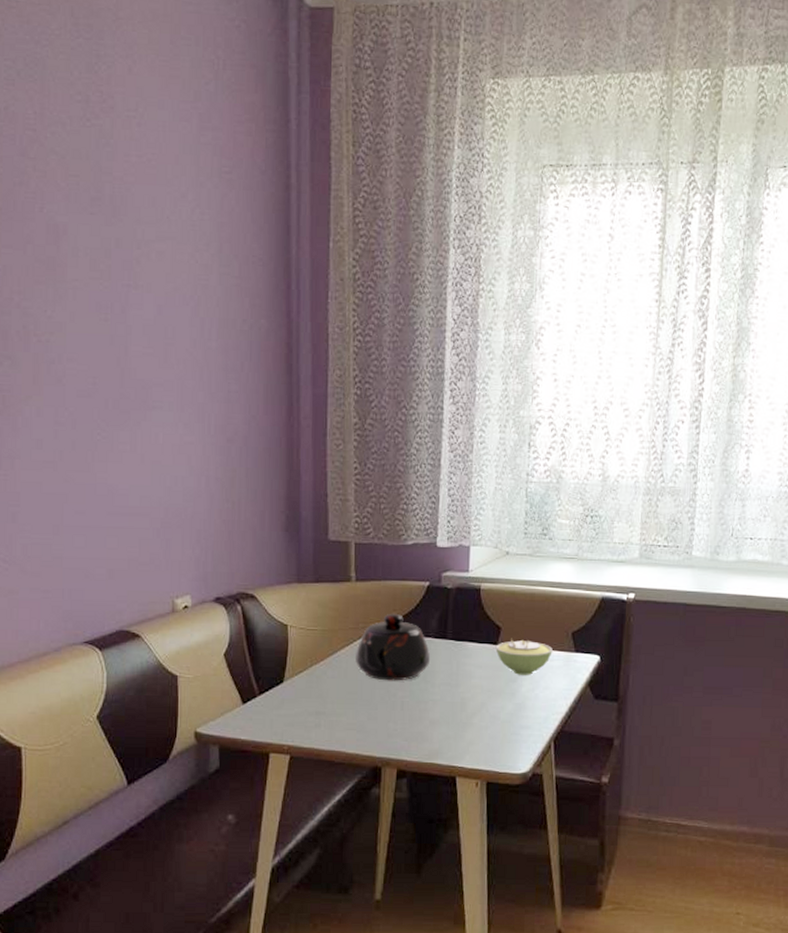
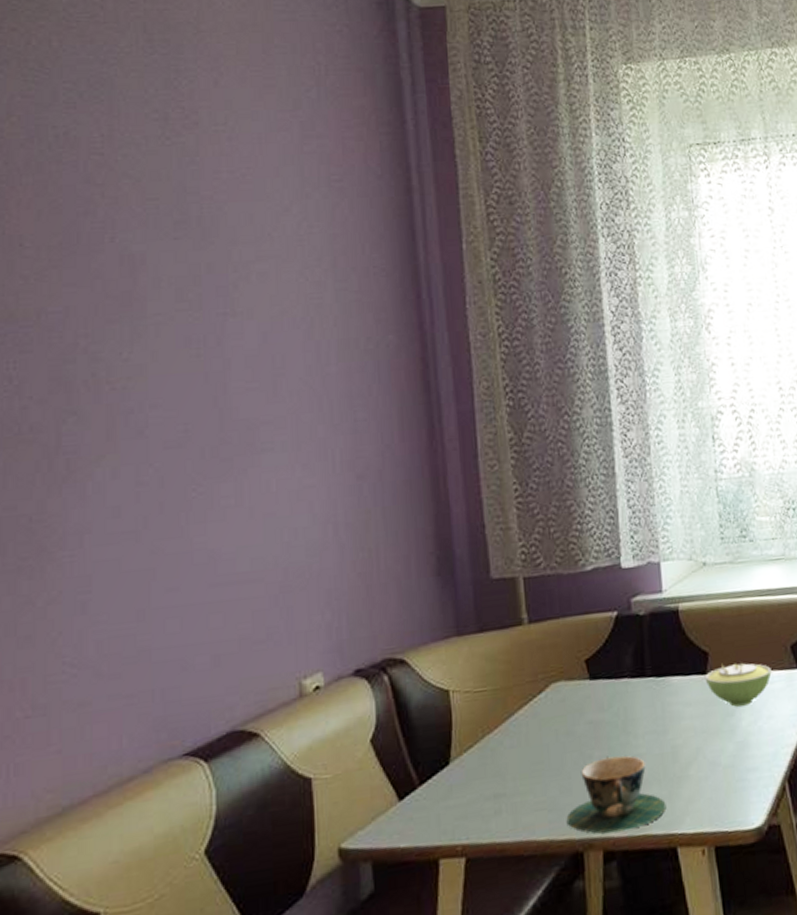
teapot: present [356,613,431,681] -> none [537,655,630,741]
teacup: none [370,697,452,757] -> present [566,755,667,834]

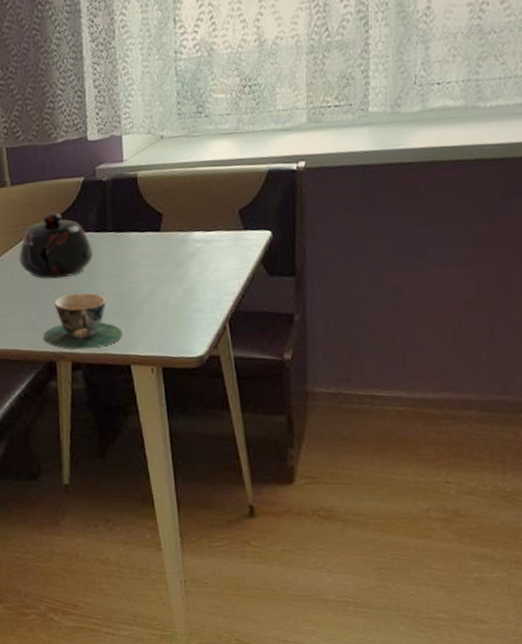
teapot: none [537,655,630,741] -> present [19,212,94,279]
sugar bowl: present [704,663,772,707] -> none [158,223,219,260]

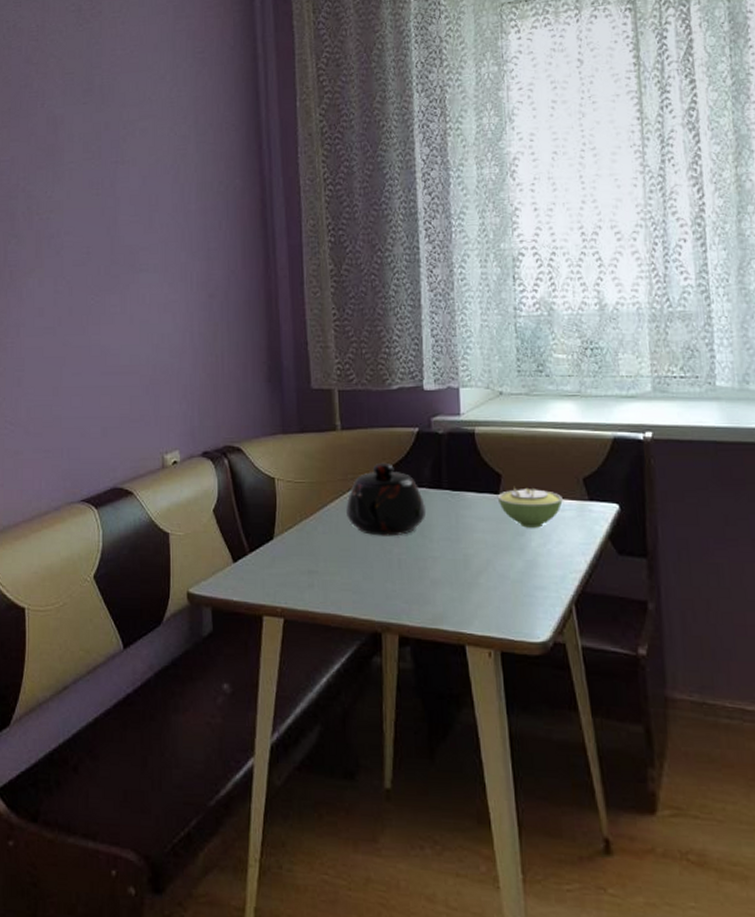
teacup: present [42,292,123,350] -> none [368,554,457,622]
sugar bowl: none [158,223,219,260] -> present [497,486,563,528]

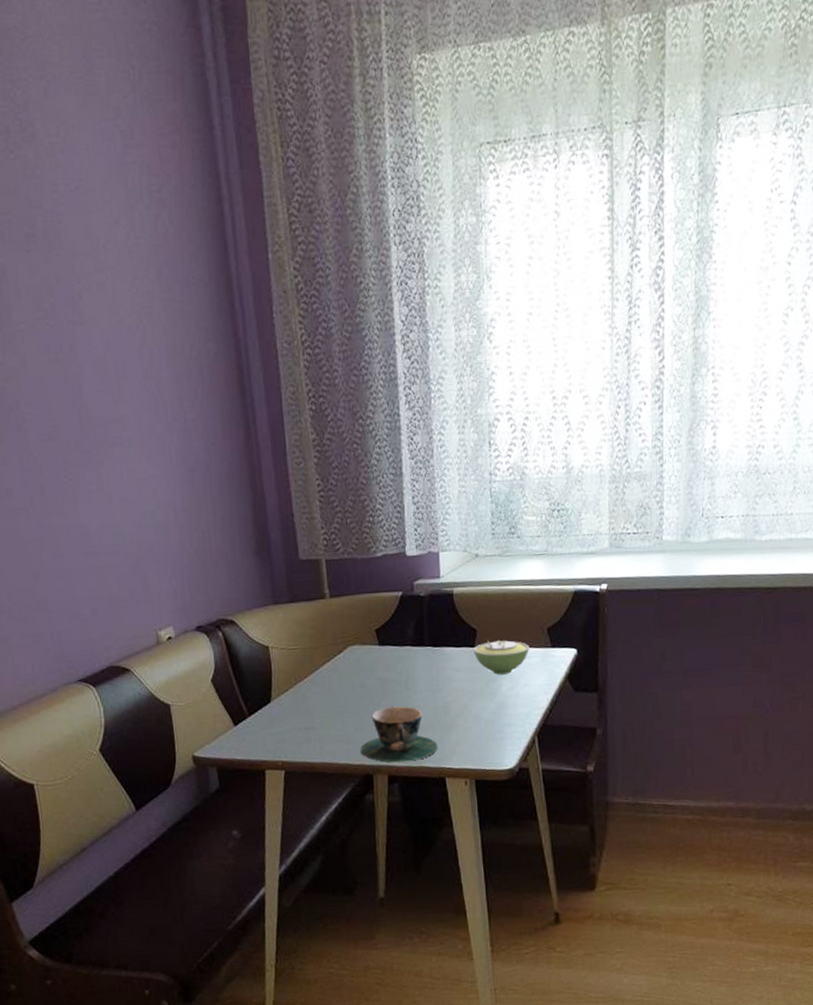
teapot: present [346,462,427,536] -> none [337,625,411,692]
teacup: none [368,554,457,622] -> present [360,705,438,763]

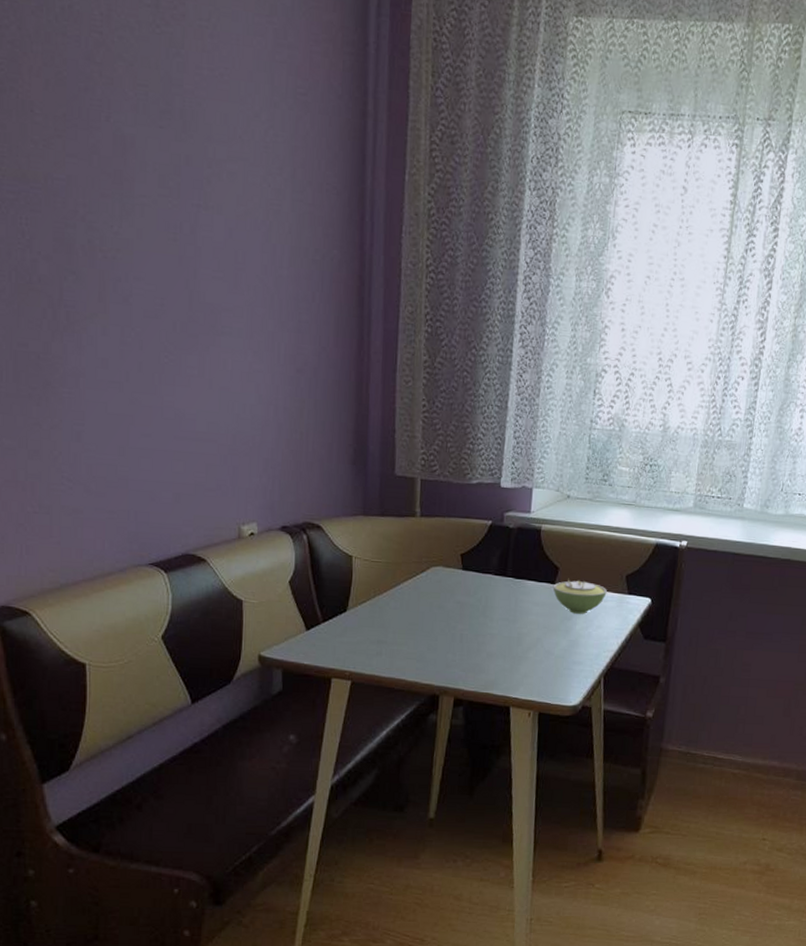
teacup: present [360,705,438,763] -> none [429,630,507,687]

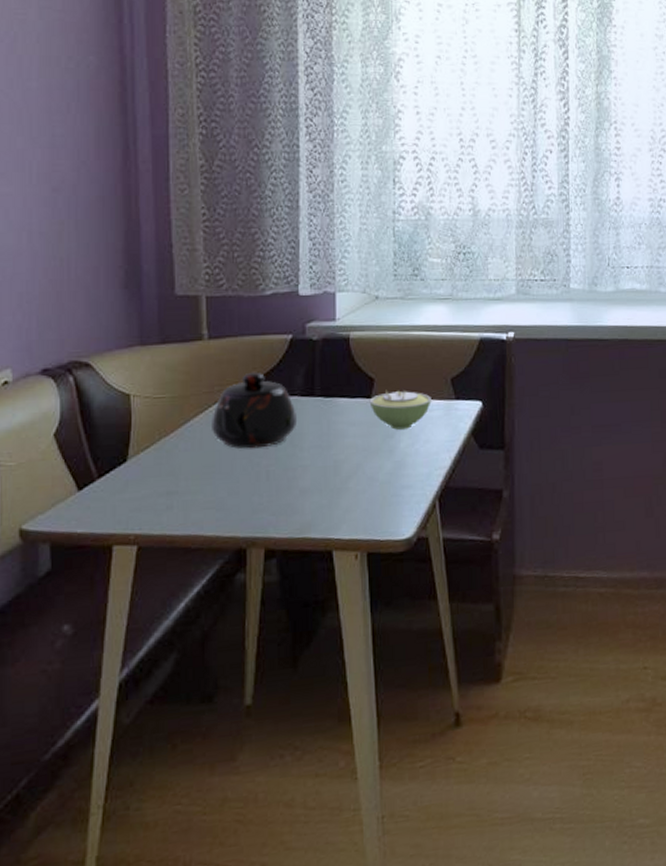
teapot: none [418,549,491,615] -> present [212,372,298,449]

